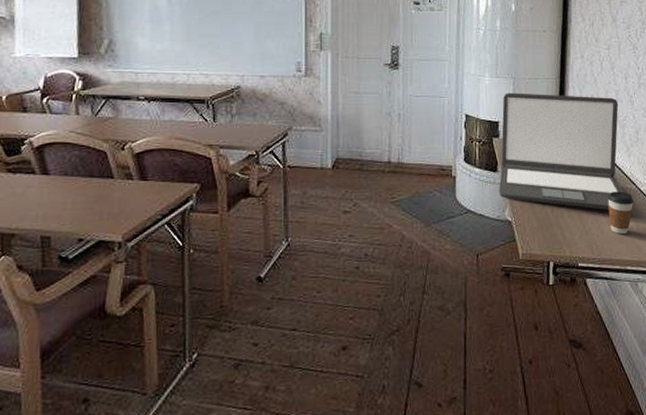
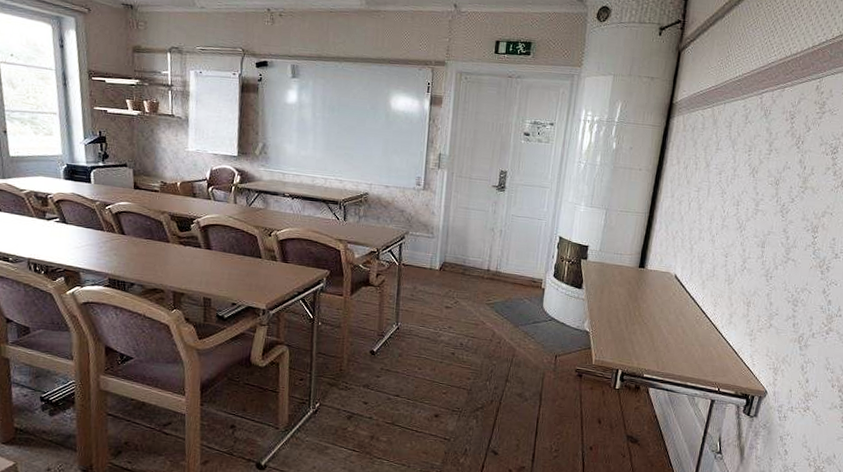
laptop: present [498,93,625,210] -> none [581,221,701,333]
coffee cup: present [607,191,634,235] -> none [676,317,702,355]

